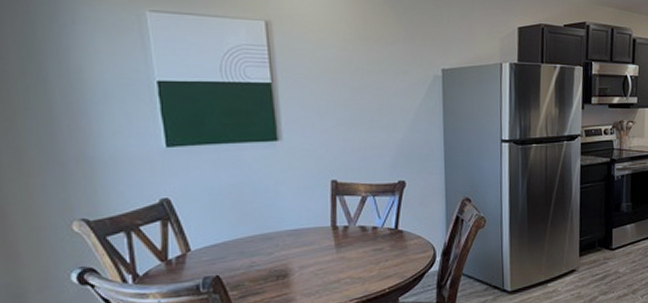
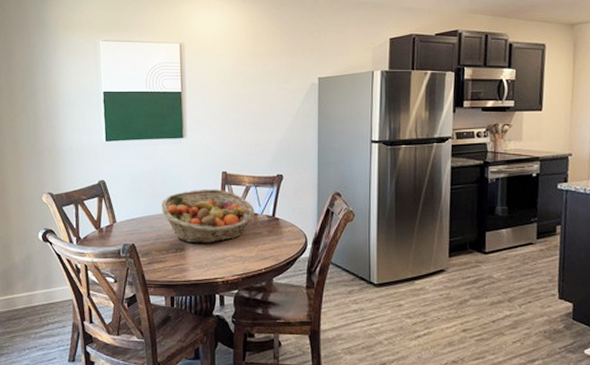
fruit basket: none [253,201,374,268] -> present [161,189,255,244]

